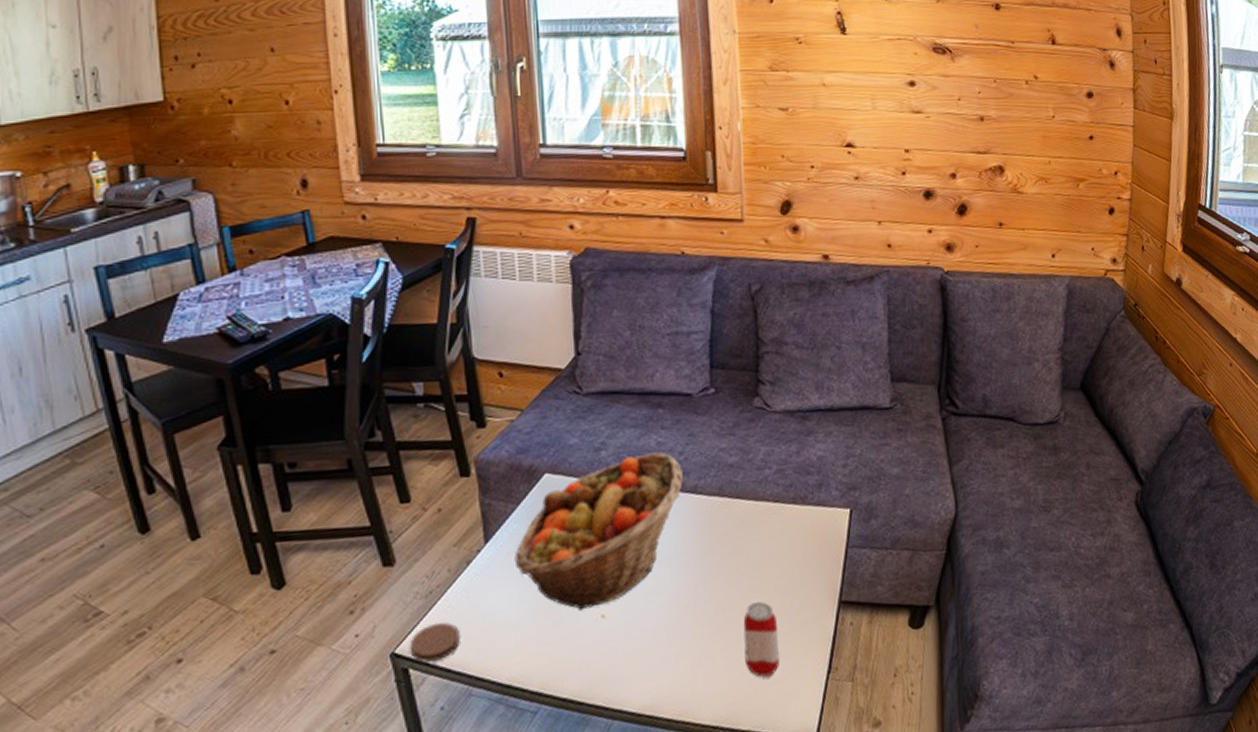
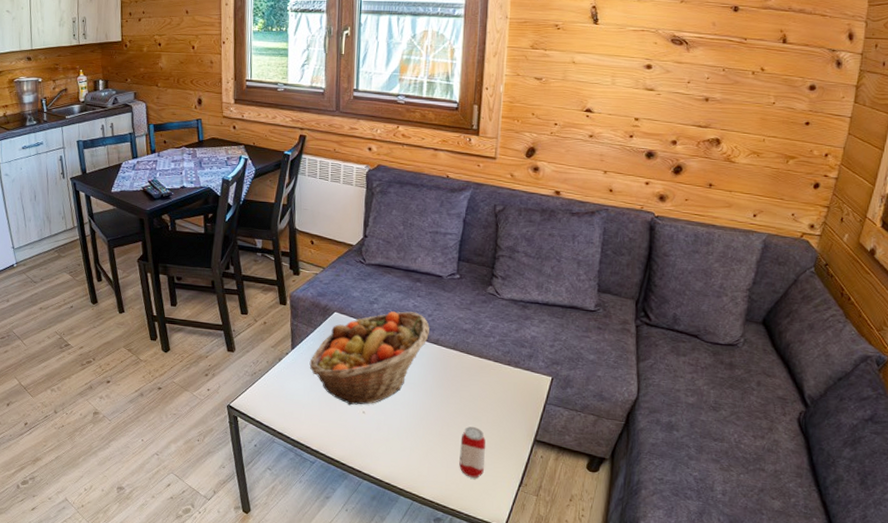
coaster: present [409,622,460,663] -> none [239,392,270,416]

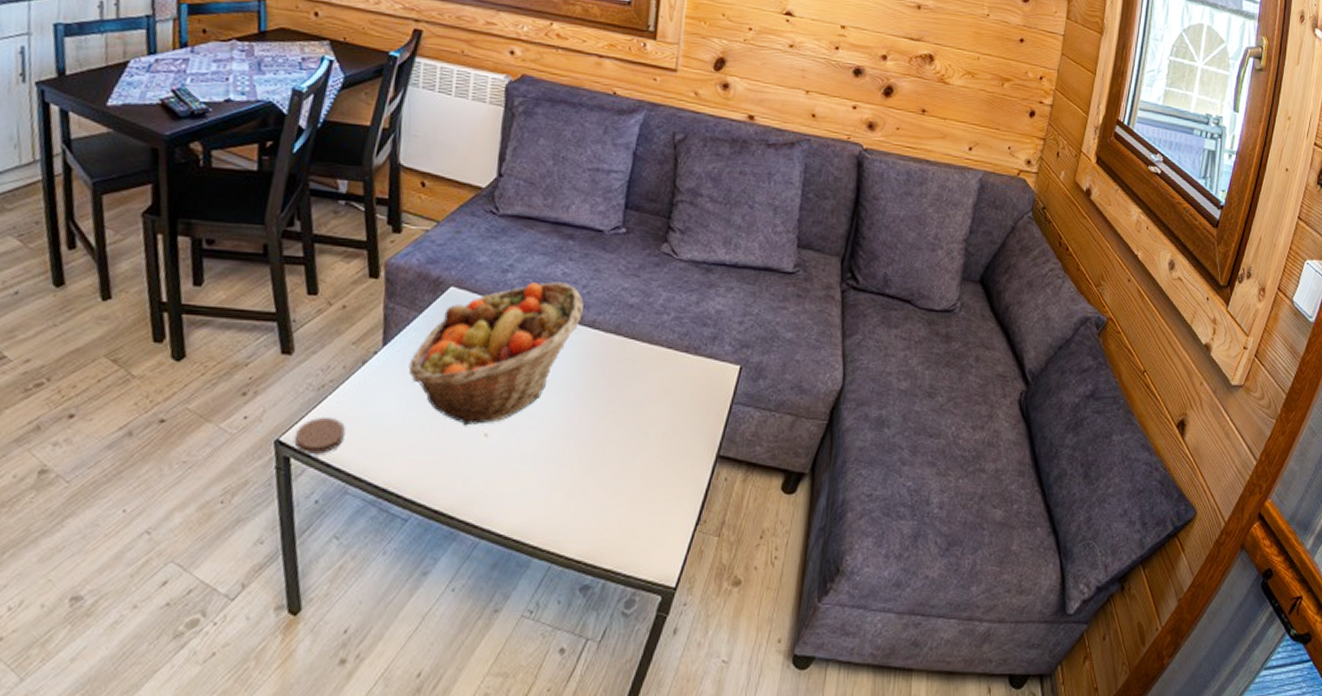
coaster: none [239,392,270,416] -> present [294,416,345,454]
beverage can: present [459,426,486,479] -> none [617,444,654,520]

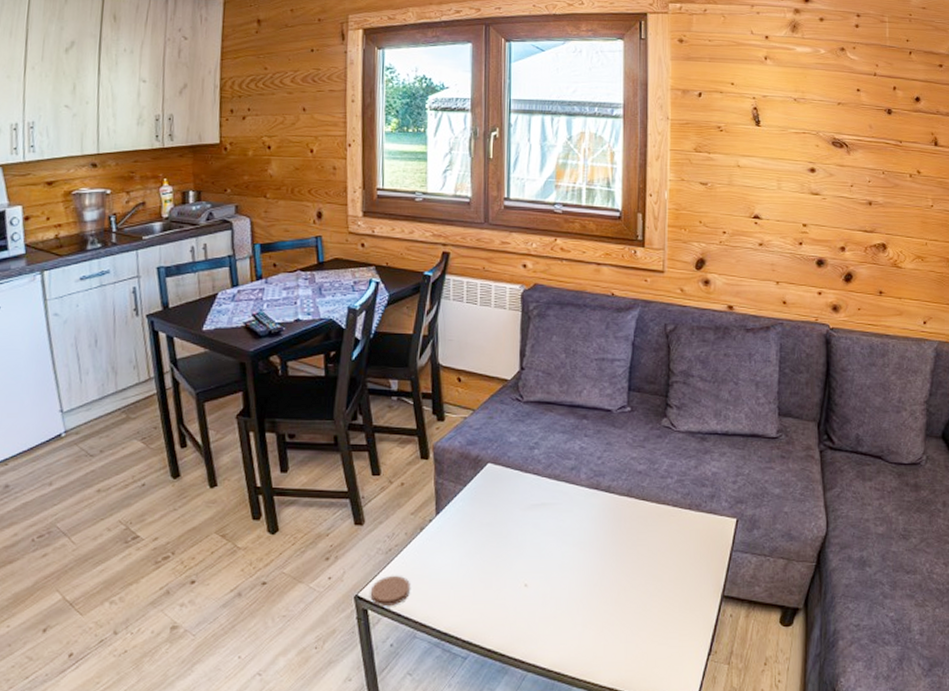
fruit basket: present [408,282,584,426] -> none [458,455,599,579]

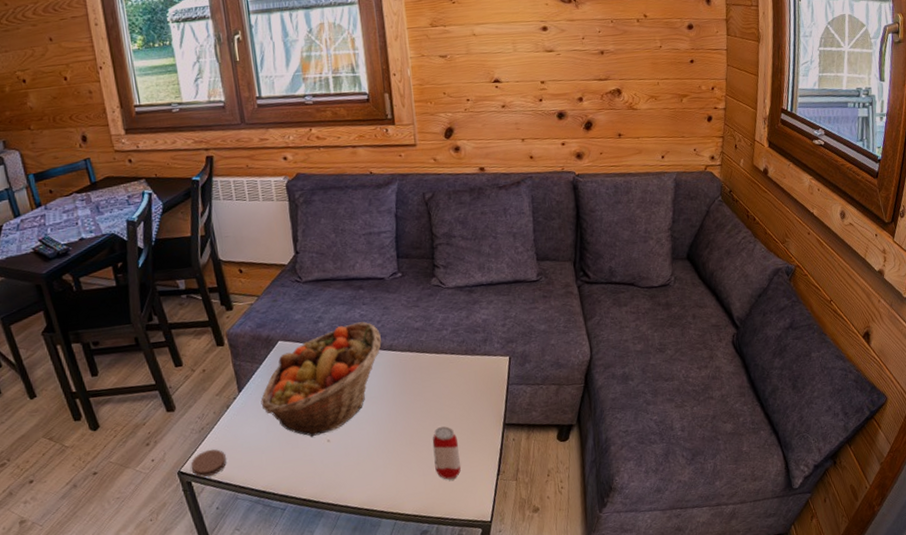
fruit basket: none [458,455,599,579] -> present [261,321,382,438]
beverage can: none [640,588,669,653] -> present [432,426,461,480]

